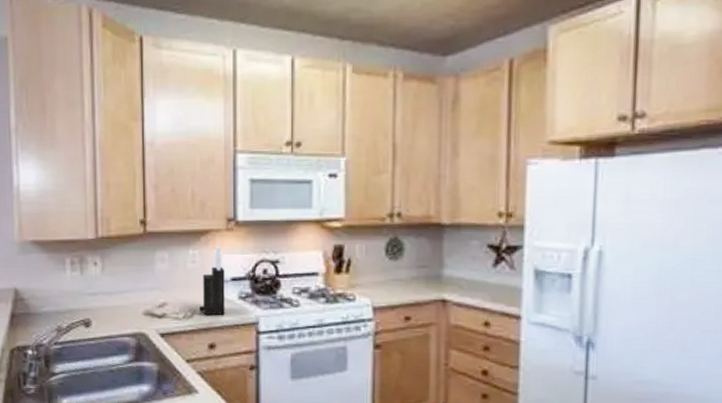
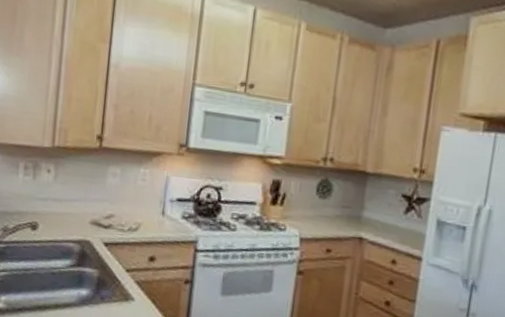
knife block: present [200,245,225,315] -> none [144,167,172,232]

